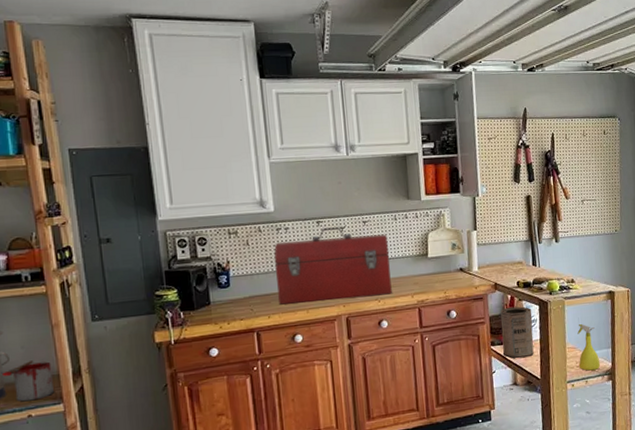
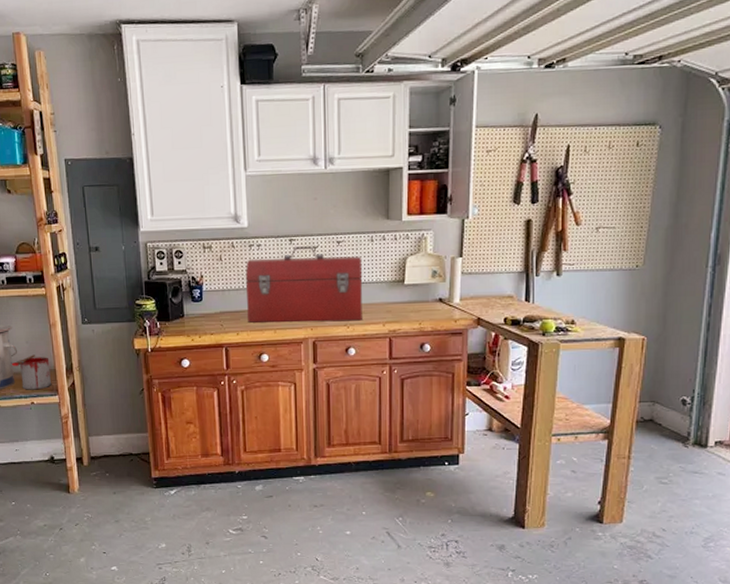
paint can: present [500,306,534,359] -> none [479,346,519,403]
spray bottle: present [577,324,601,371] -> none [568,373,596,426]

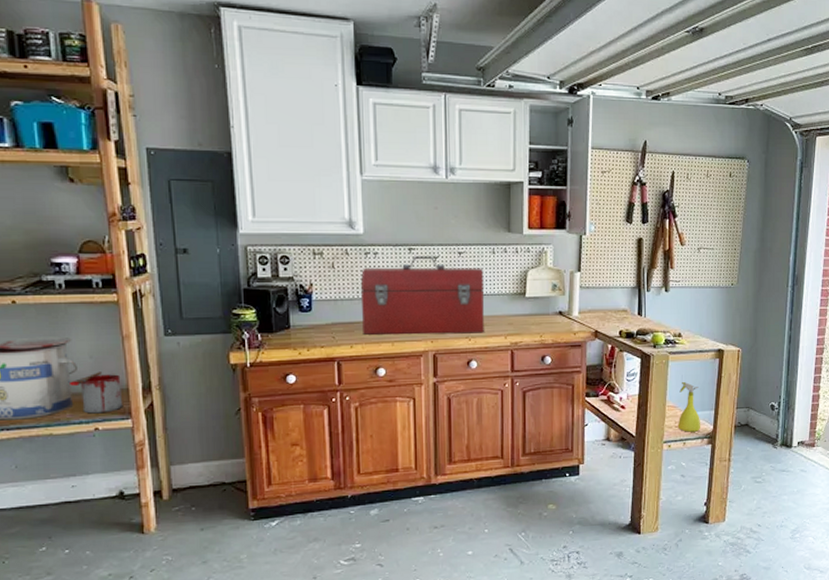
spray bottle: none [568,373,596,426] -> present [677,382,701,432]

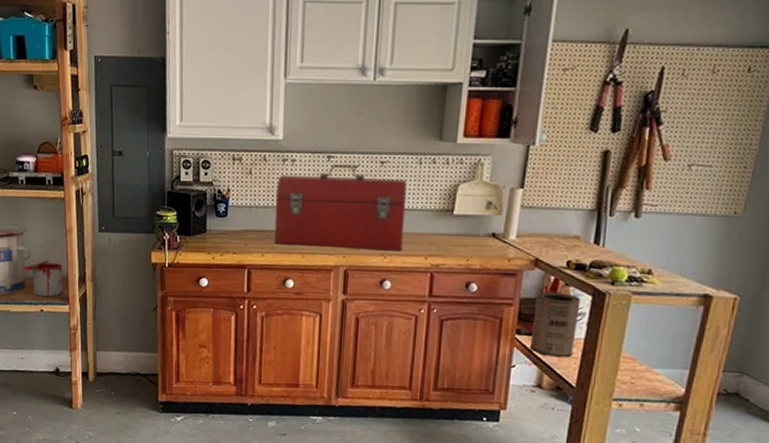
paint can: none [597,358,633,413] -> present [529,292,581,358]
spray bottle: present [677,382,701,432] -> none [634,330,670,393]

